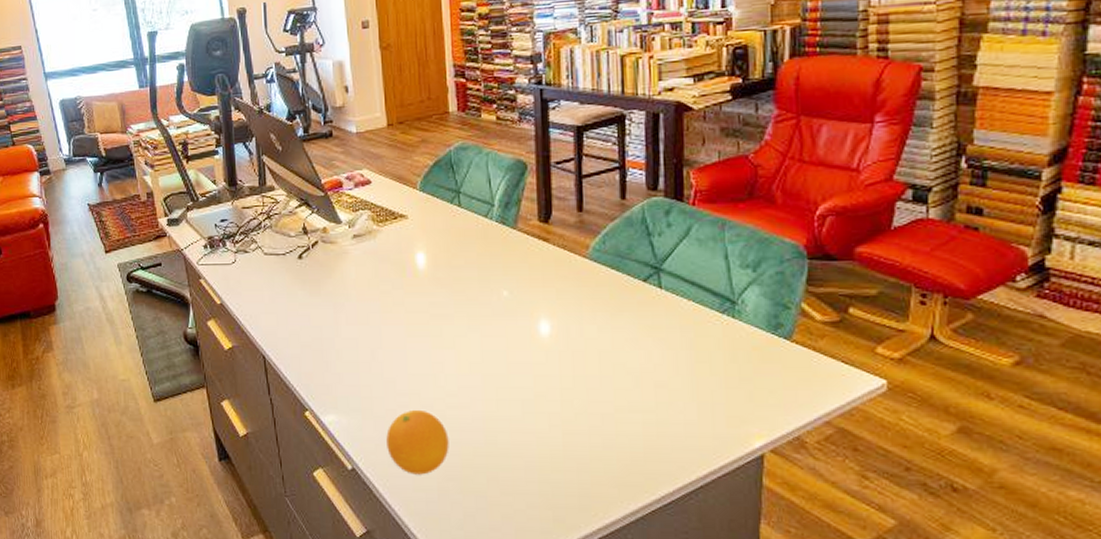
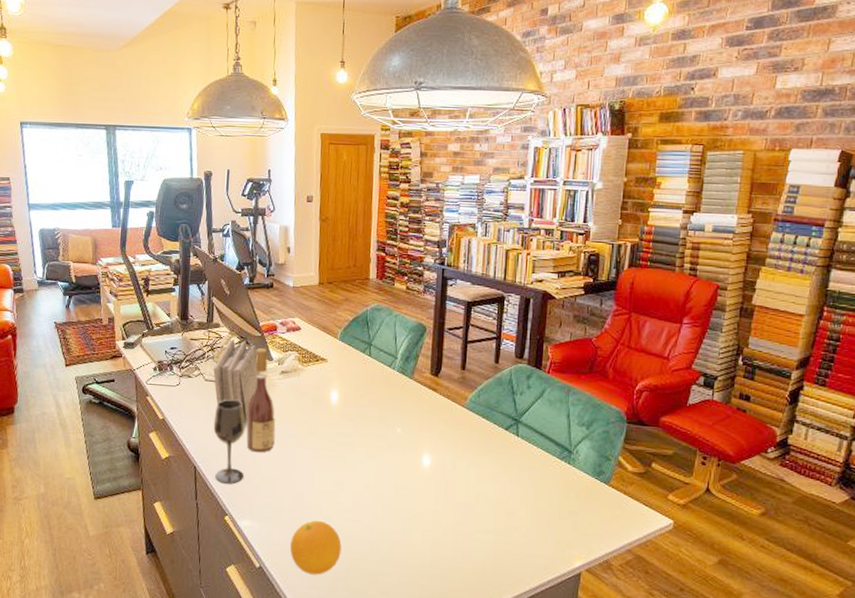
newspaper: none [273,202,329,301] -> present [213,339,261,424]
wine glass: none [279,273,321,374] -> present [213,399,245,484]
wine bottle: none [317,210,355,334] -> present [246,348,276,453]

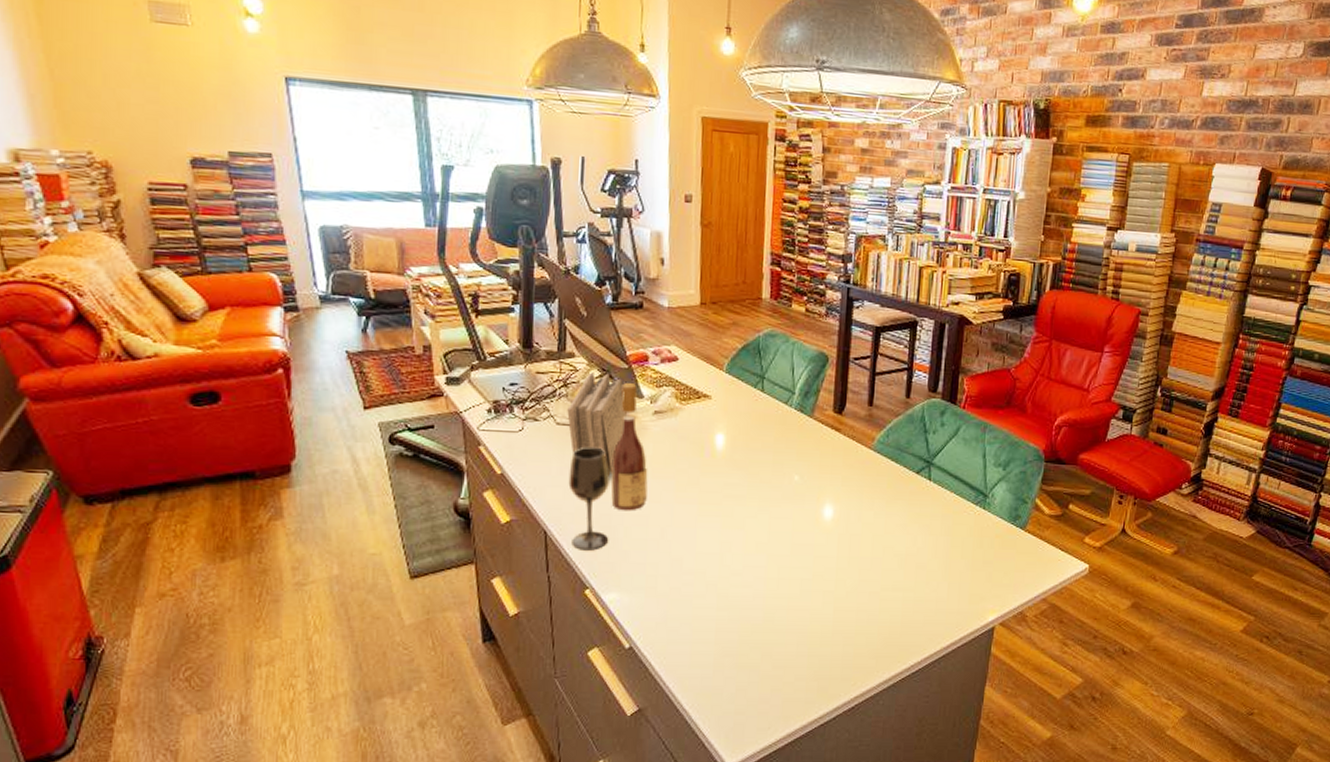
fruit: present [290,520,342,575] -> none [667,587,729,652]

